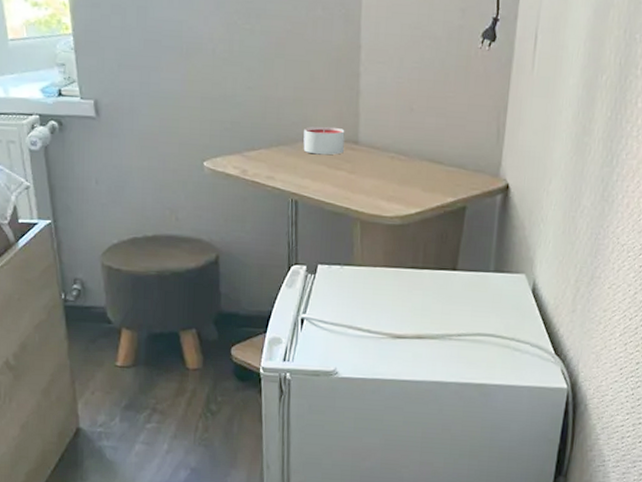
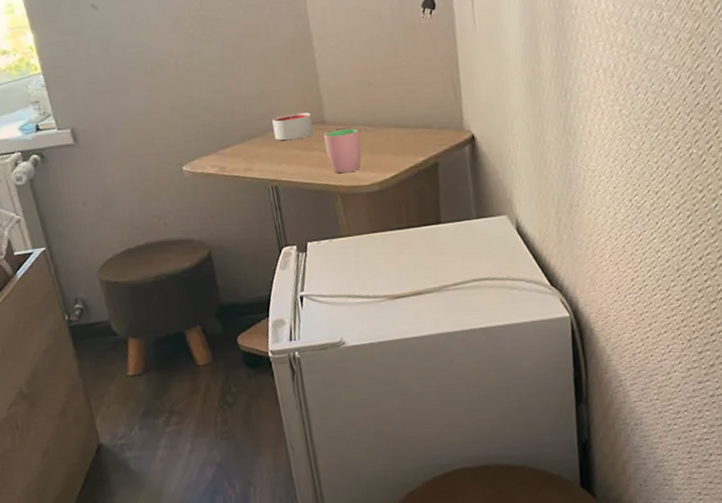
cup: none [353,152,392,200] -> present [324,128,362,173]

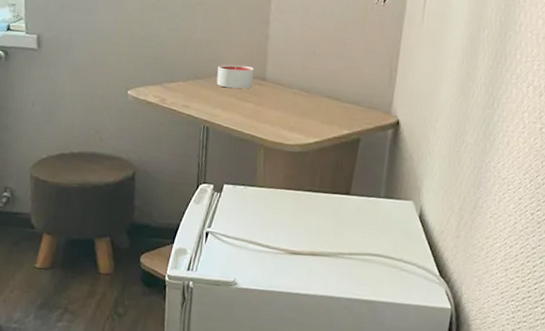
cup: present [324,128,362,173] -> none [259,88,295,130]

